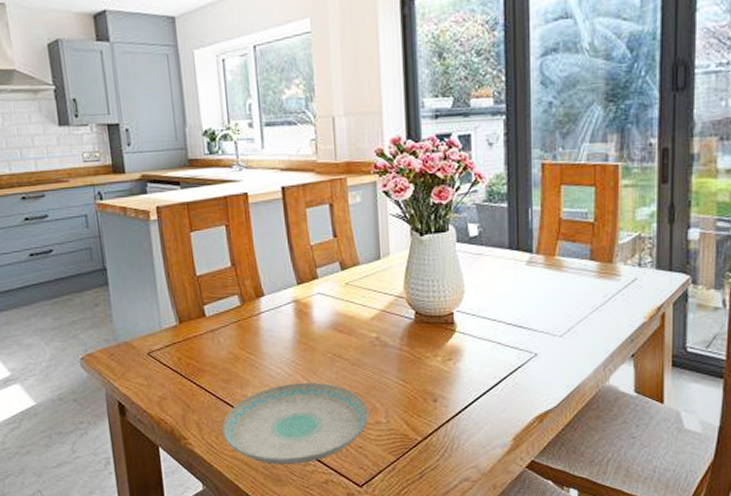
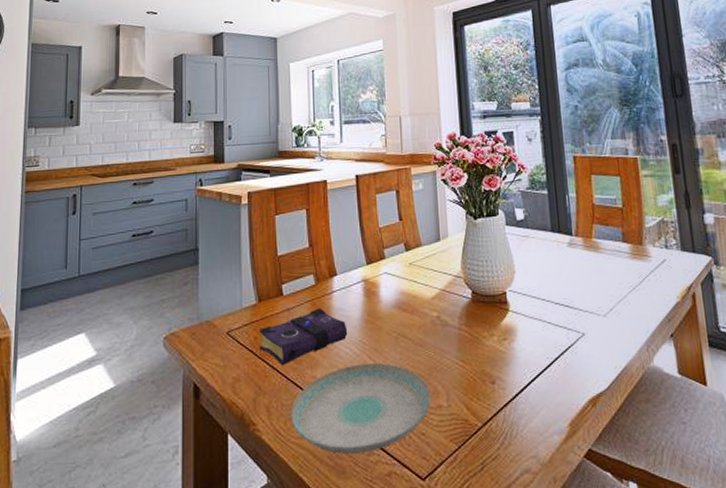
book: none [182,329,279,384] -> present [258,308,348,365]

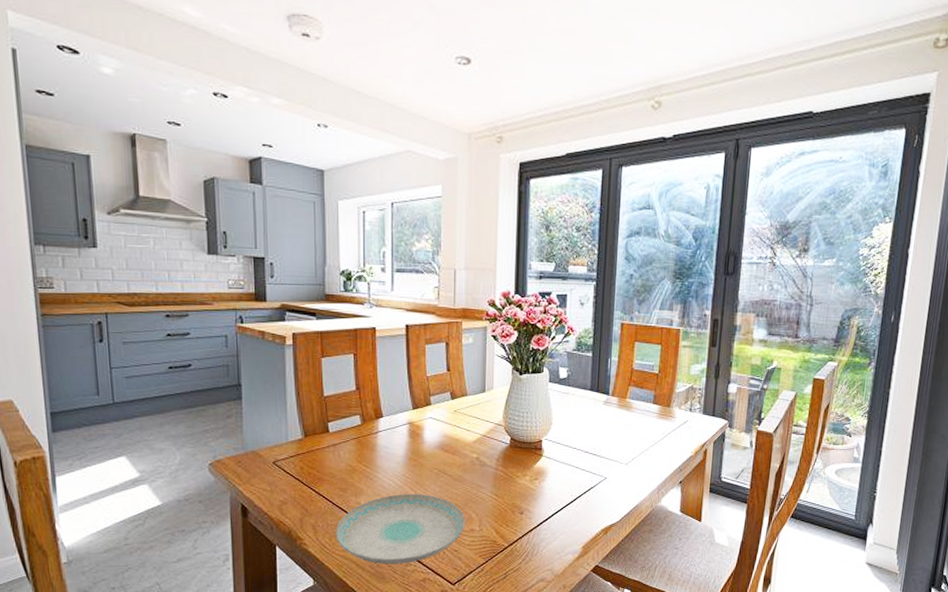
book: present [258,308,348,365] -> none [305,445,392,492]

